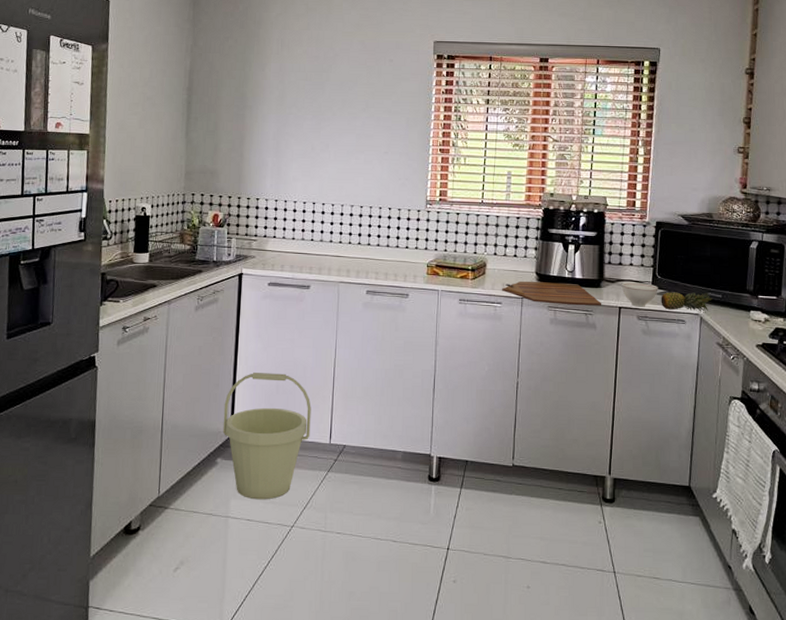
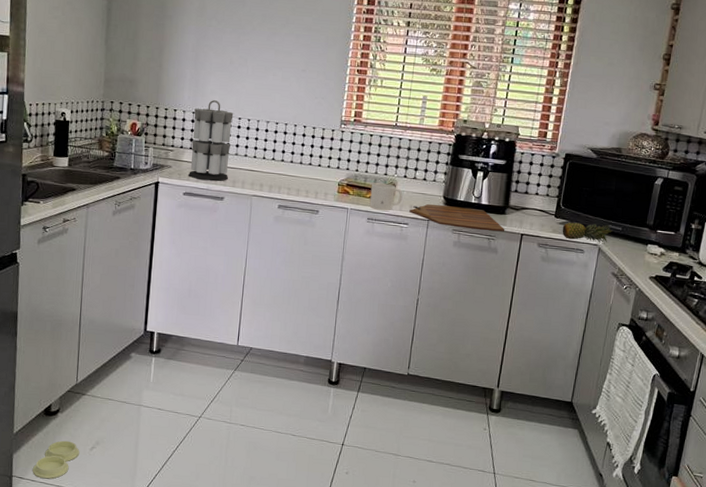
pet bowl: none [111,562,162,608] -> present [33,440,79,479]
bucket: present [222,373,311,500] -> none [137,276,221,392]
spice rack: none [273,187,317,270] -> present [188,100,234,182]
mug: none [460,262,494,291] -> present [369,183,403,211]
bowl: present [621,282,658,307] -> none [525,210,561,235]

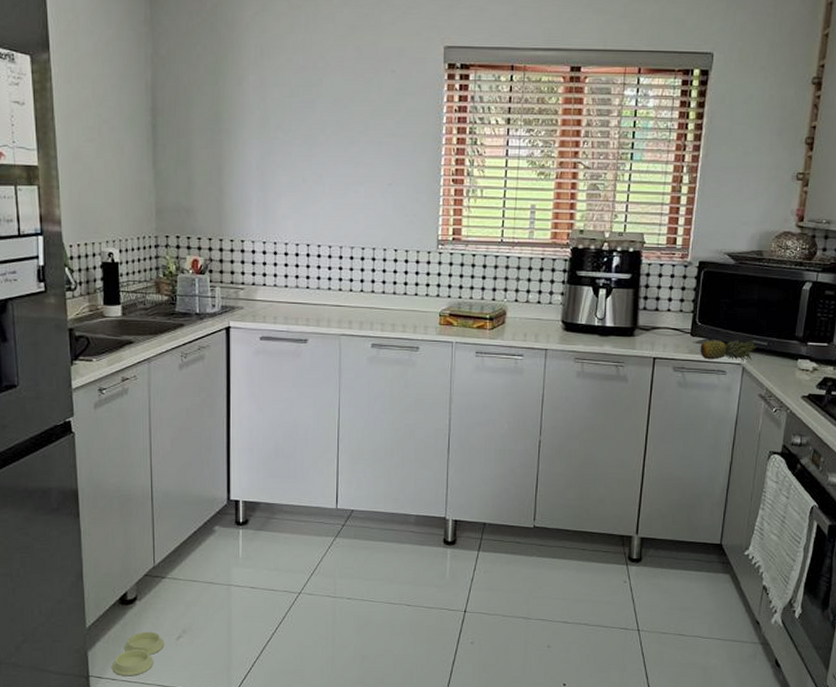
spice rack: present [188,100,234,182] -> none [264,226,312,322]
mug: present [369,183,403,211] -> none [477,310,515,342]
cutting board: present [409,204,505,232] -> none [524,331,635,357]

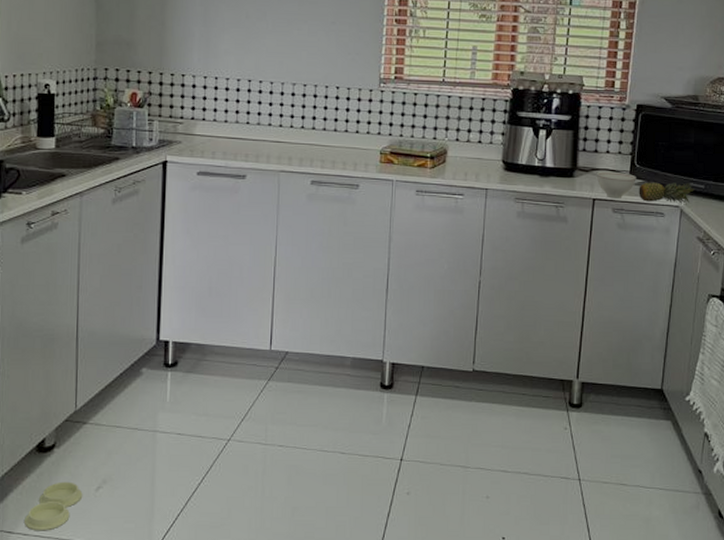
bowl: none [657,329,698,357] -> present [596,171,636,199]

